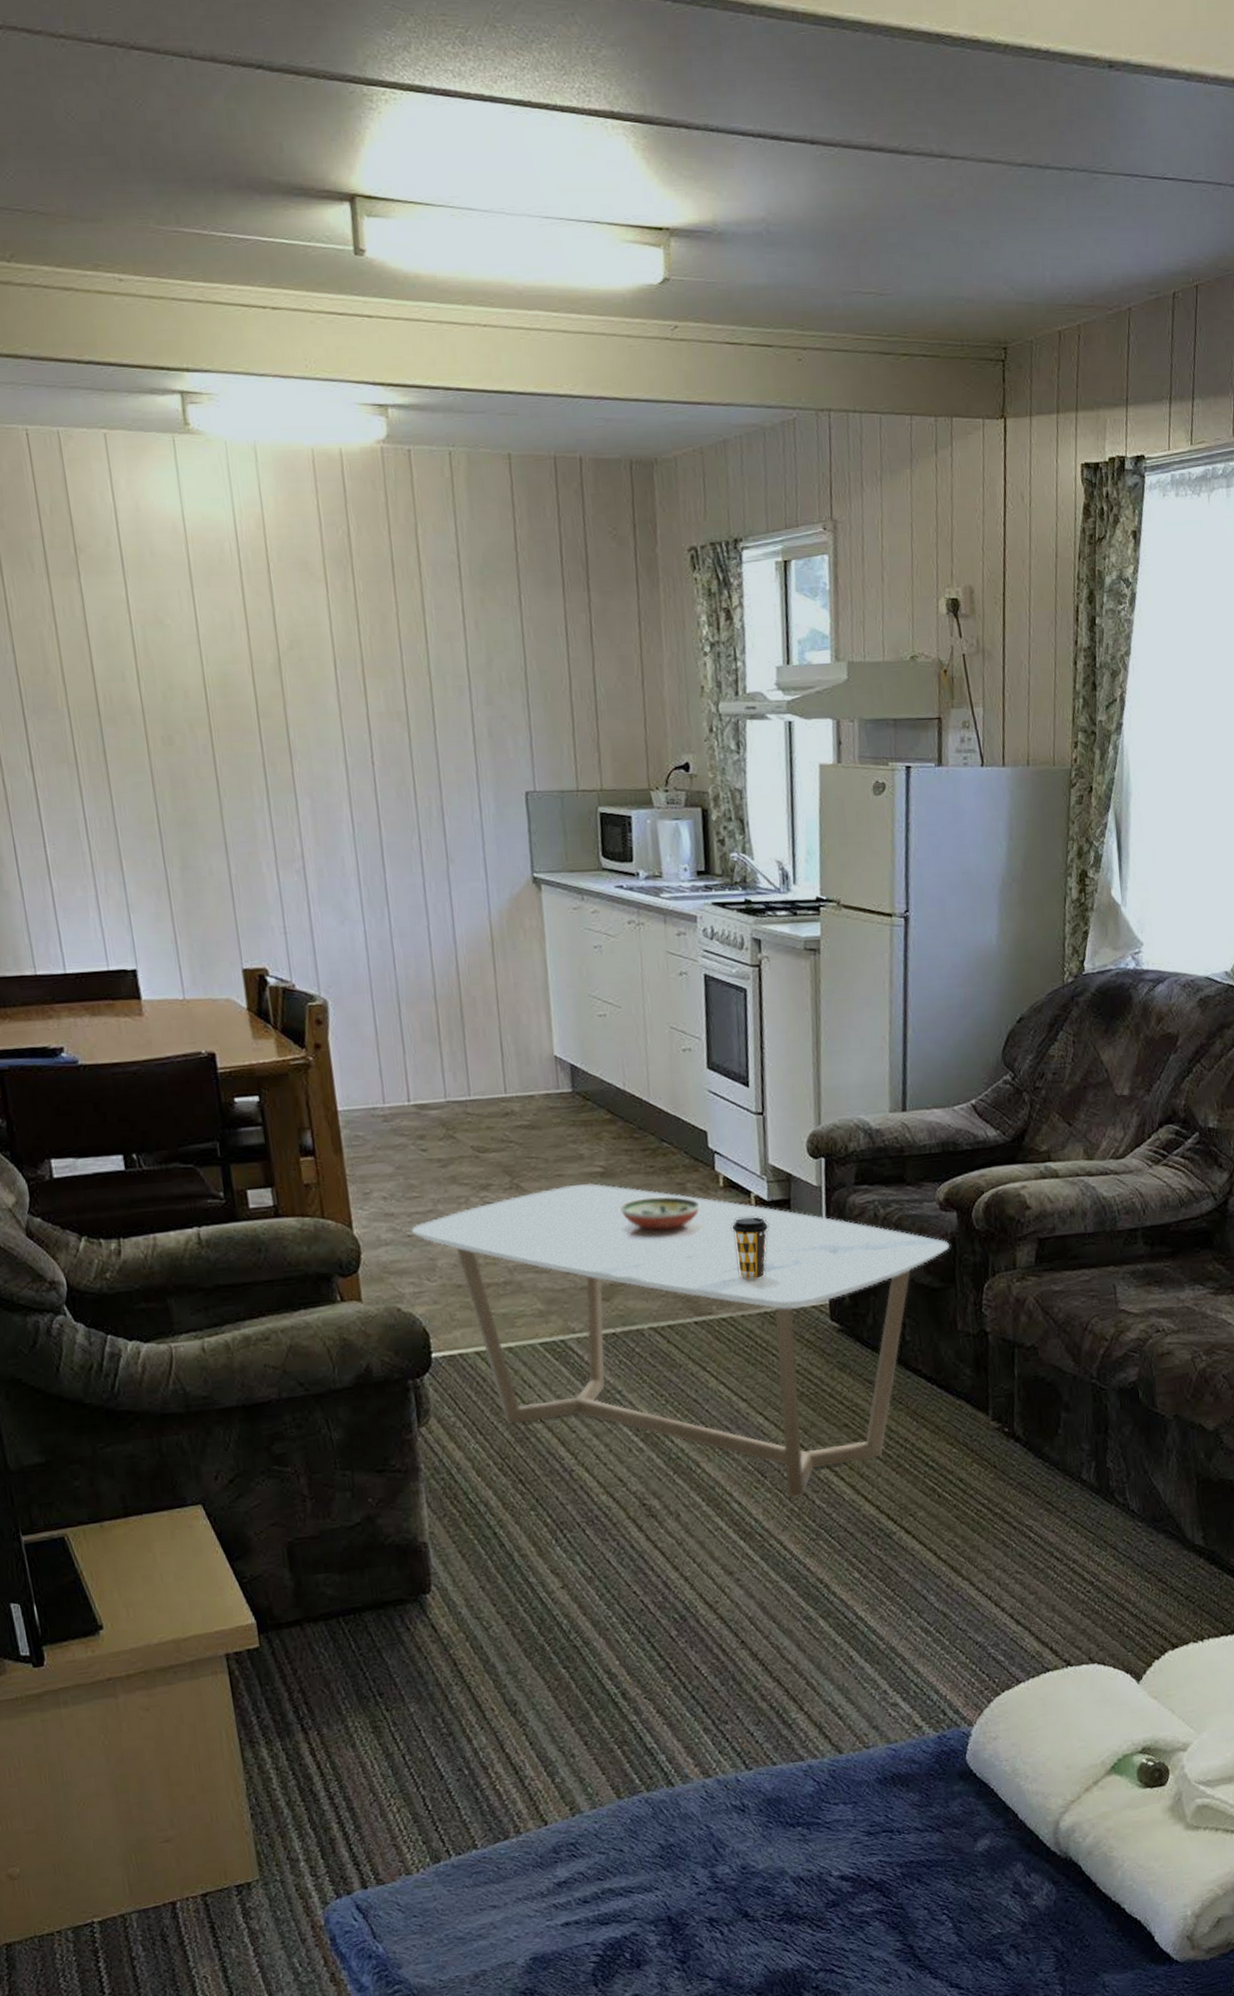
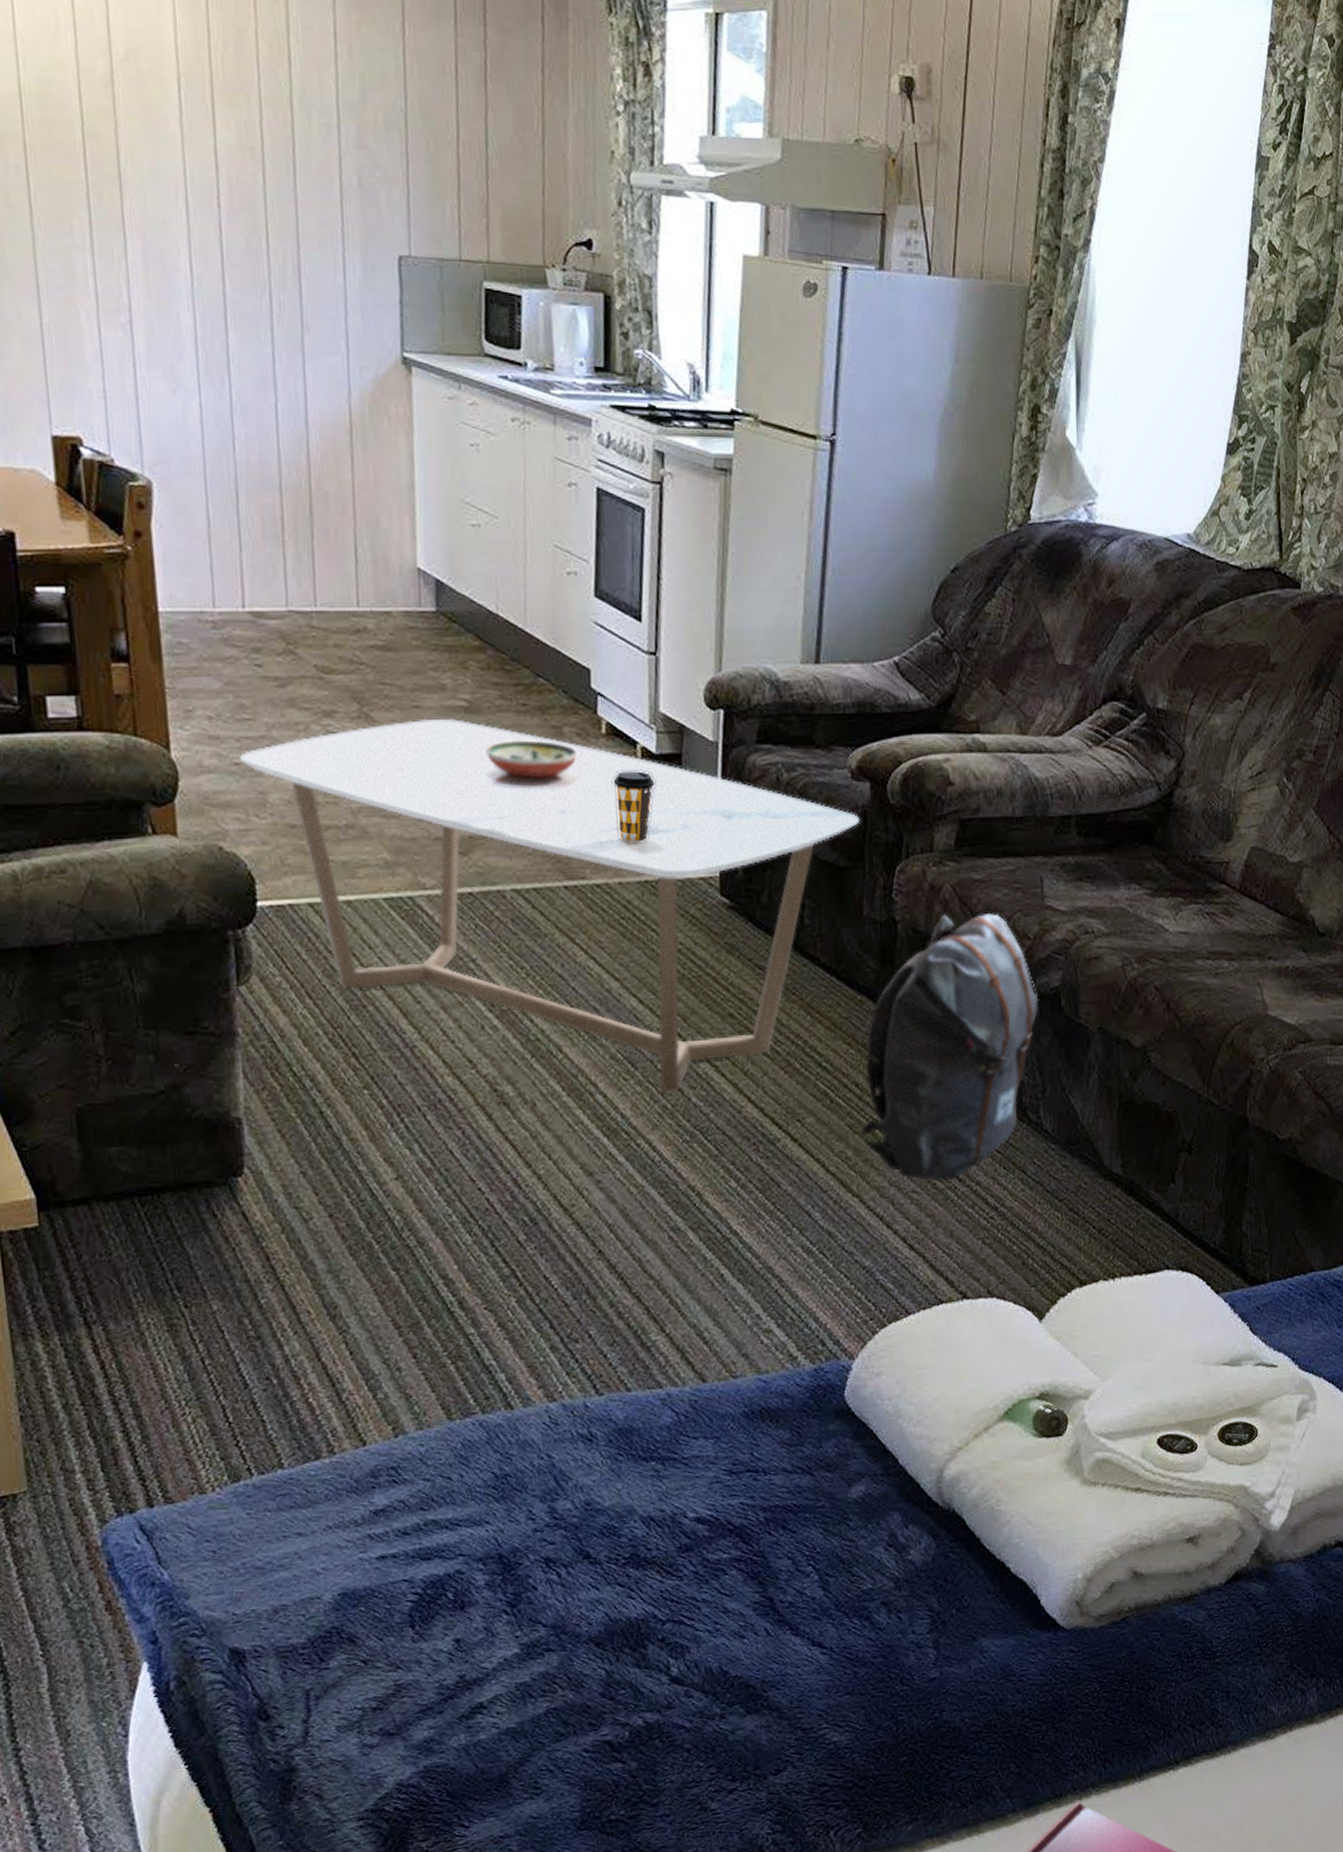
backpack: none [967,1319,1119,1562] -> present [861,913,1039,1182]

